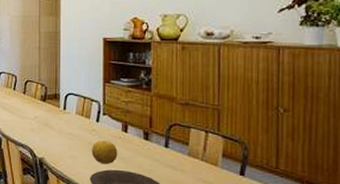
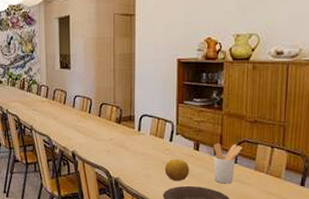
utensil holder: none [143,125,173,170] -> present [213,143,242,184]

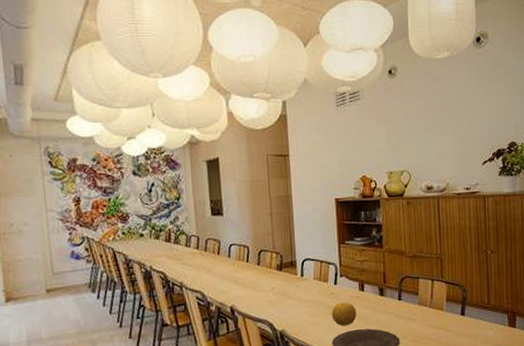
utensil holder: present [213,143,242,184] -> none [378,281,405,323]

